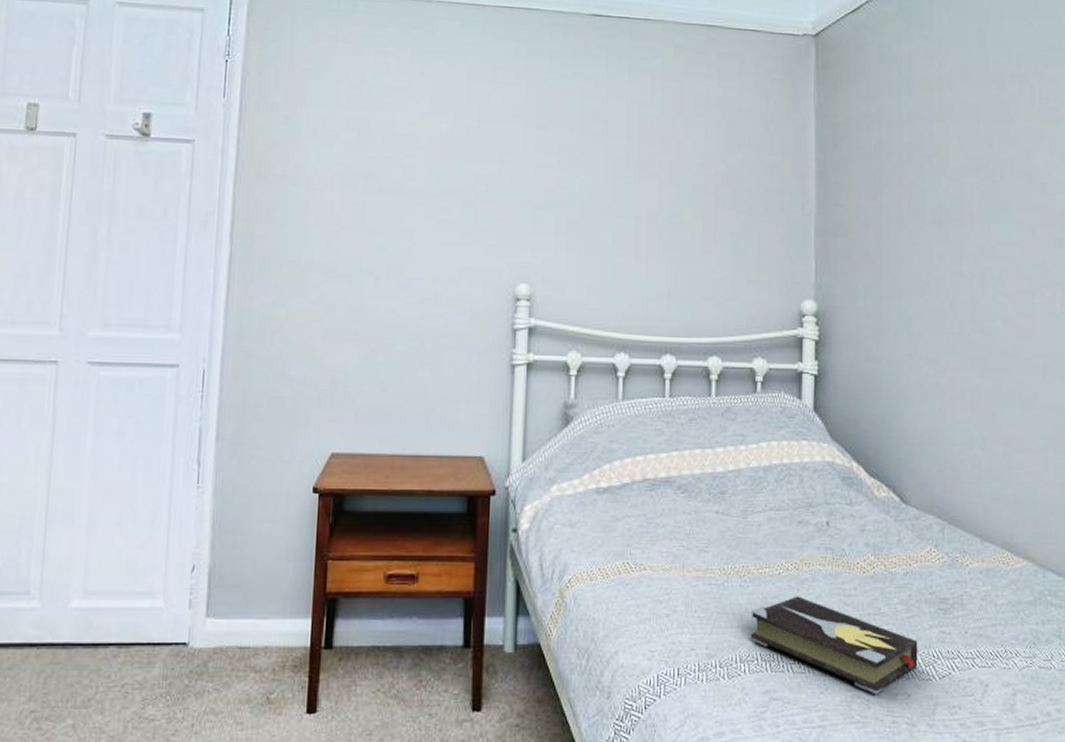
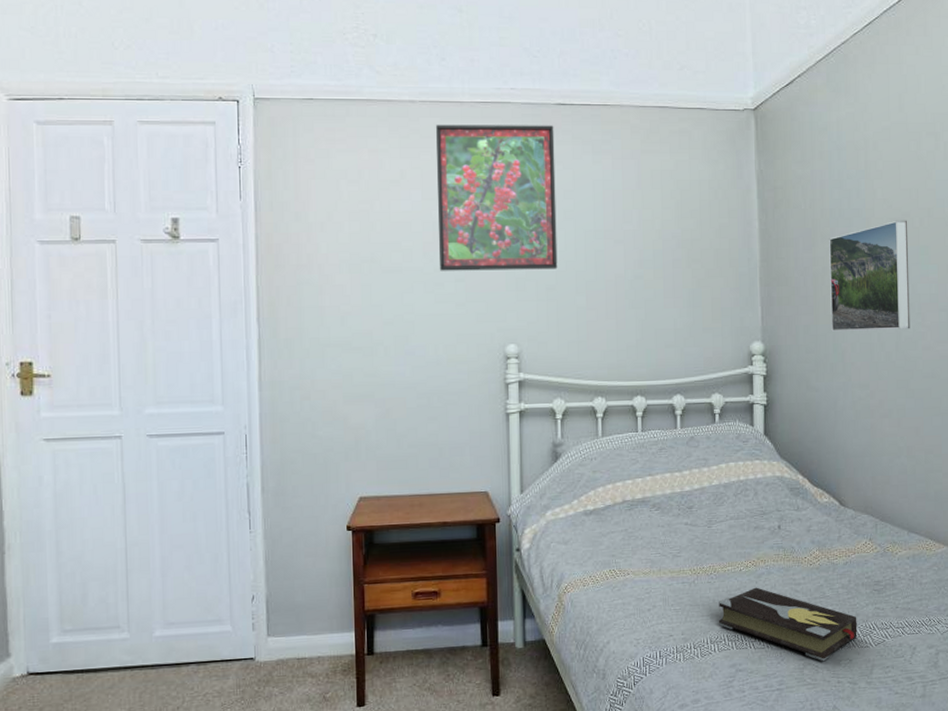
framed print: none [446,28,587,201] -> present [435,124,558,271]
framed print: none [896,170,988,297] -> present [829,220,910,331]

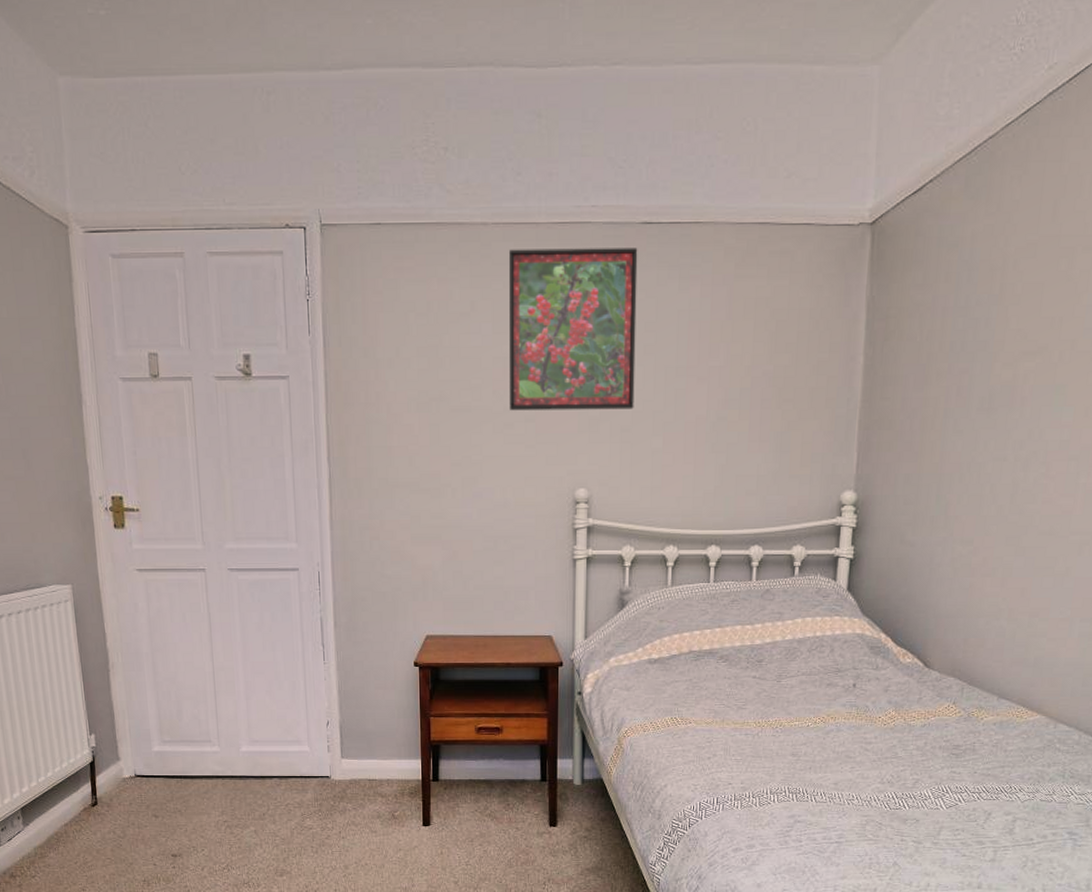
hardback book: present [718,587,857,662] -> none [780,743,930,820]
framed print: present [829,220,910,331] -> none [936,354,1043,481]

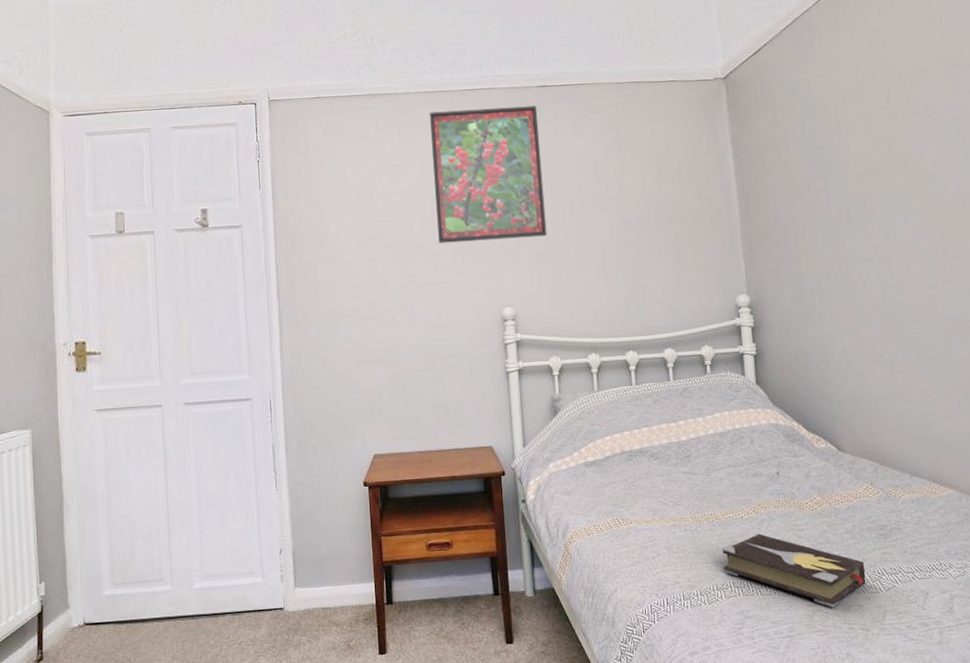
hardback book: none [780,743,930,820] -> present [722,533,866,608]

